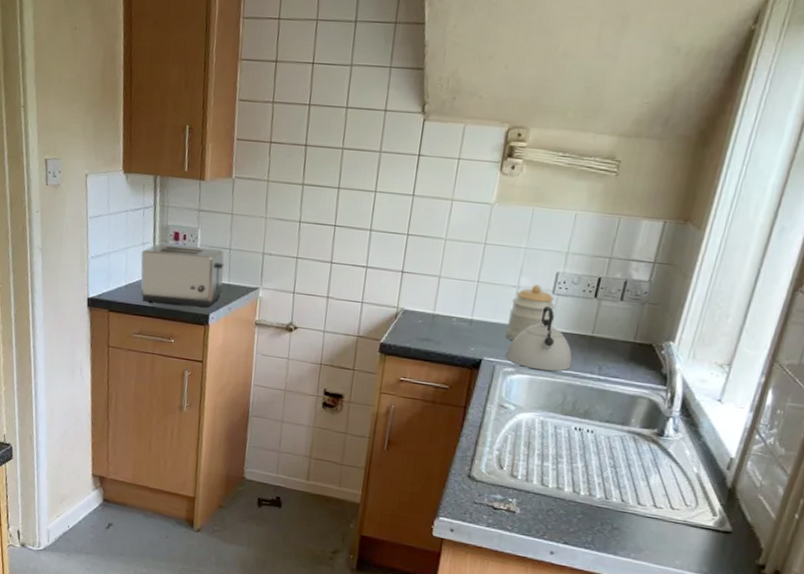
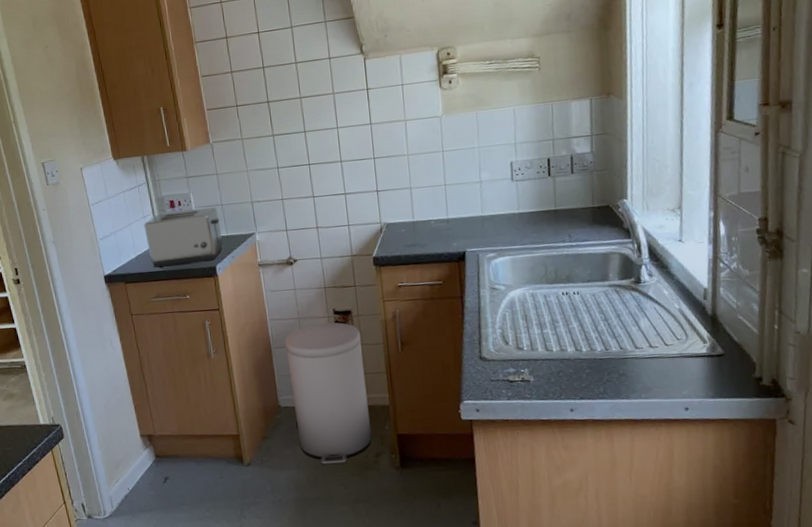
pedal bin: none [256,400,348,553] -> present [284,322,372,466]
jar: present [505,284,556,341] -> none [478,176,517,230]
kettle: present [506,305,572,372] -> none [485,192,545,250]

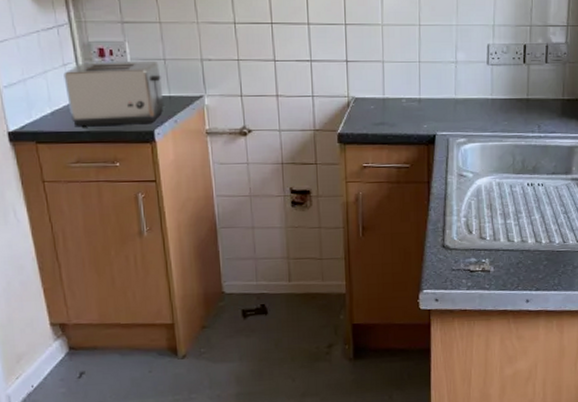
pedal bin: present [284,322,372,466] -> none [232,202,325,357]

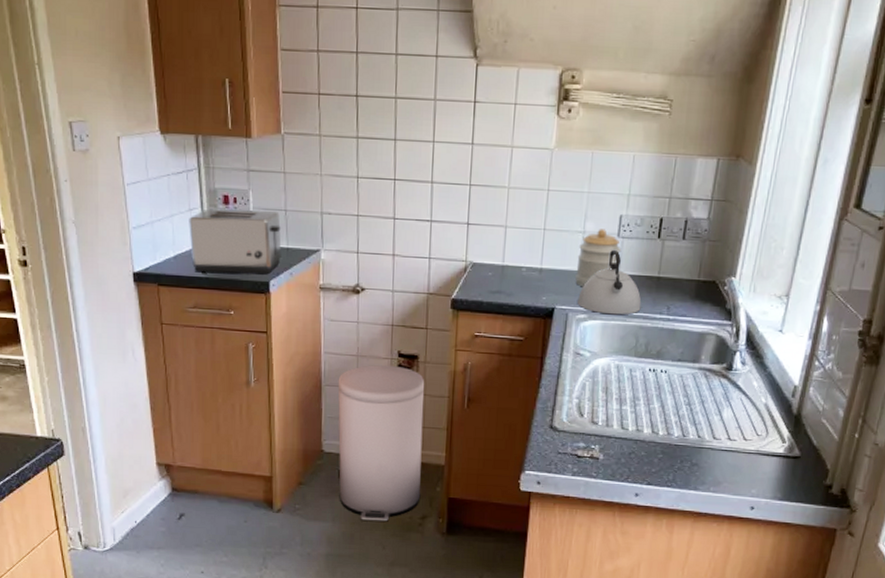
pedal bin: none [232,202,325,357] -> present [338,364,425,523]
jar: none [452,58,492,113] -> present [575,229,622,287]
kettle: none [457,76,515,137] -> present [578,249,642,315]

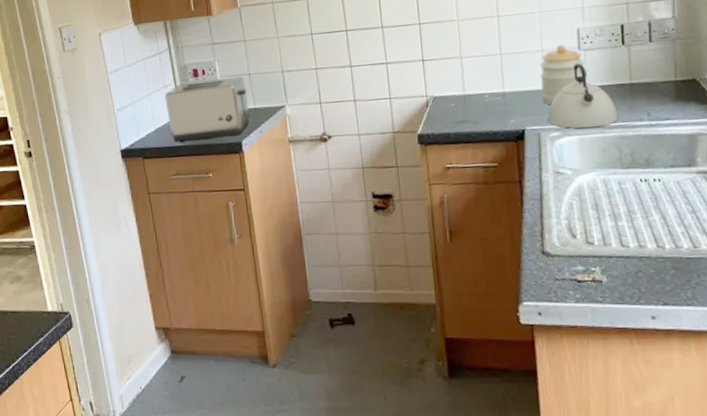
pedal bin: present [338,364,425,523] -> none [316,207,416,371]

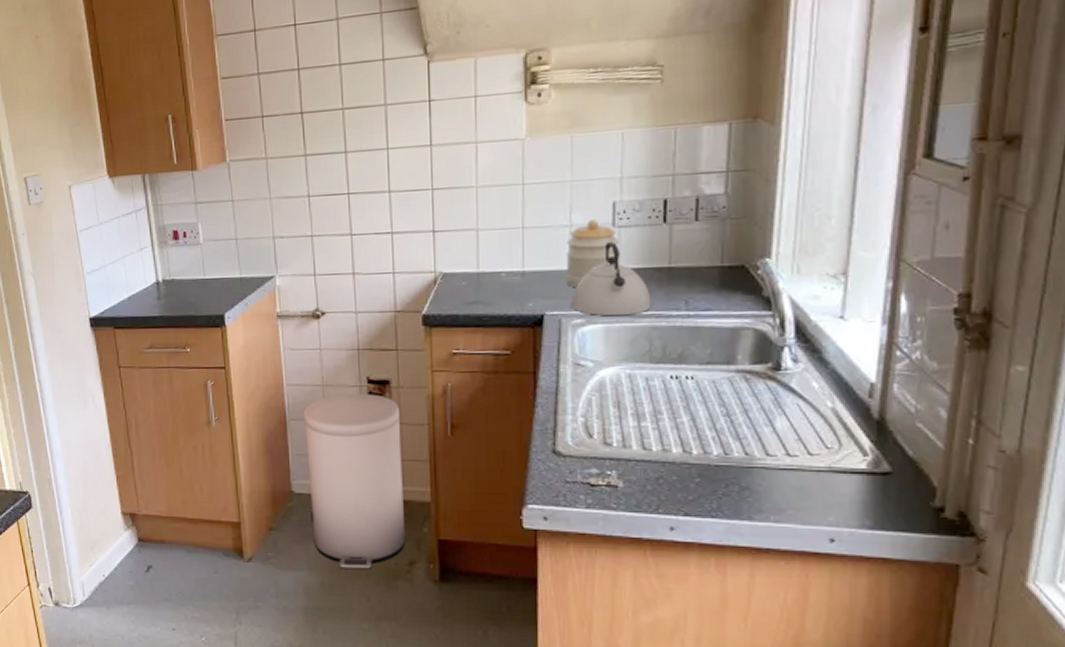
toaster: present [164,77,250,142] -> none [140,242,235,312]
pedal bin: none [316,207,416,371] -> present [303,393,406,570]

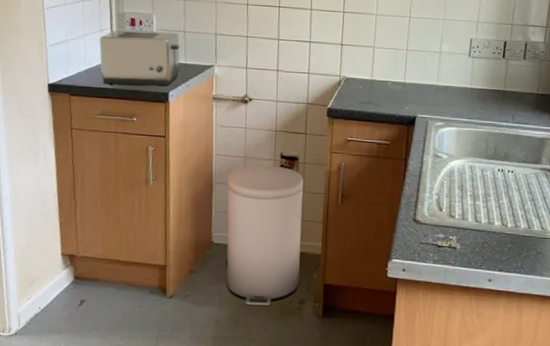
toaster: none [140,242,235,312] -> present [99,29,180,87]
jar: present [565,220,619,288] -> none [434,50,472,99]
kettle: present [571,241,652,317] -> none [436,67,490,123]

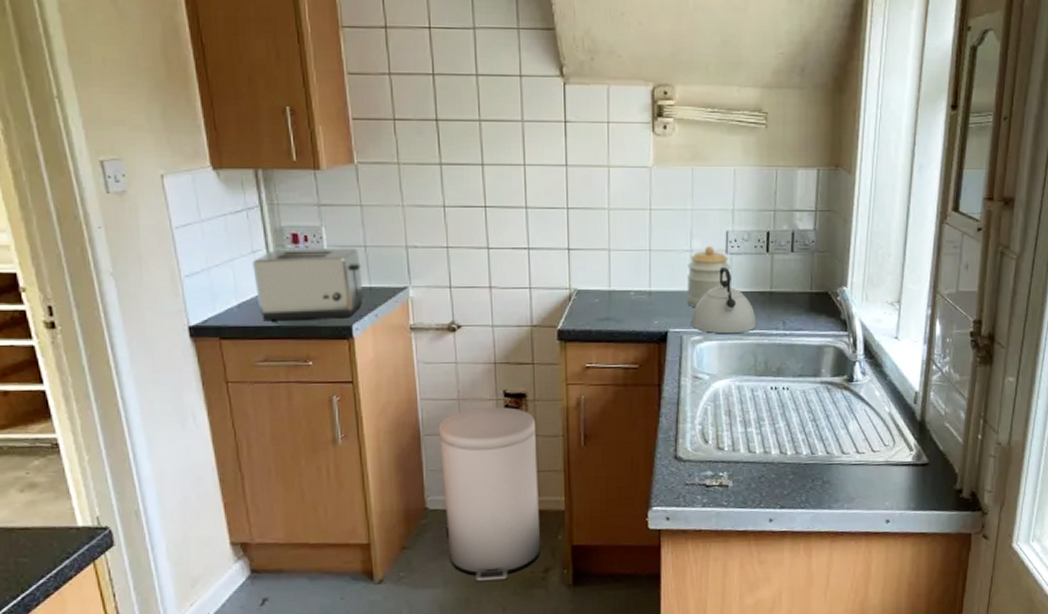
jar: none [434,50,472,99] -> present [686,246,731,308]
kettle: none [436,67,490,123] -> present [691,266,757,334]

